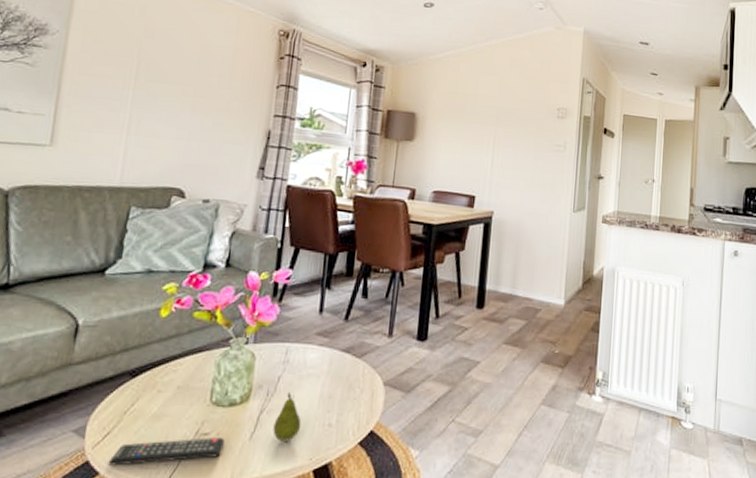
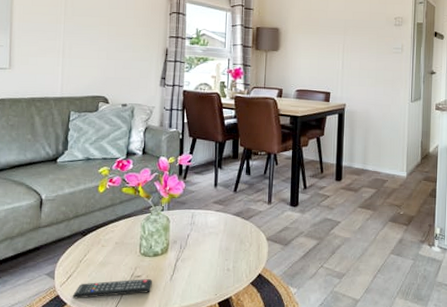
fruit: present [273,392,302,441] -> none [187,245,207,282]

